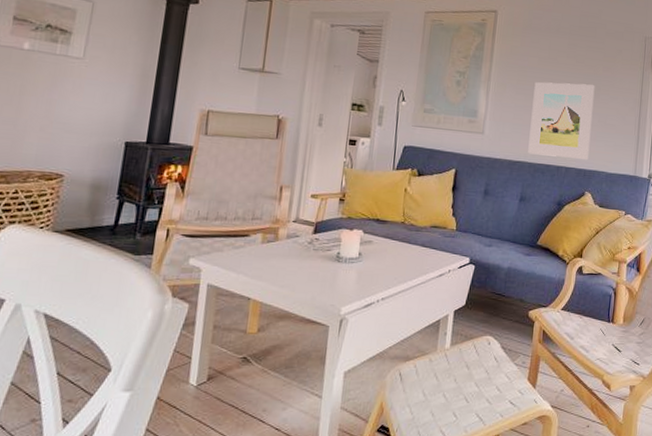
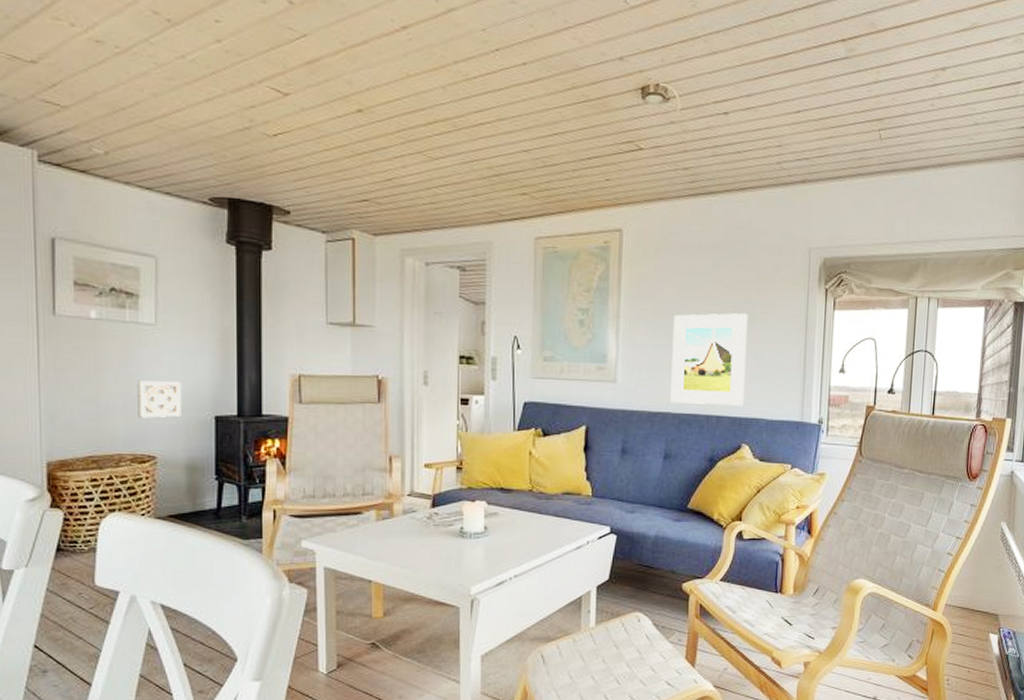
wall ornament: none [53,106,98,141] -> present [137,380,181,419]

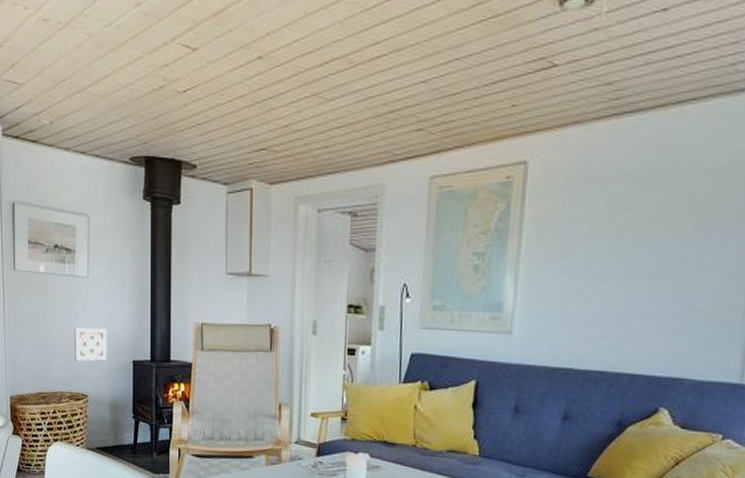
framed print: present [670,313,748,405] -> none [574,253,678,362]

